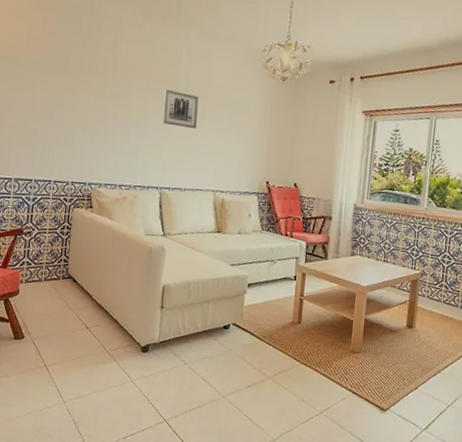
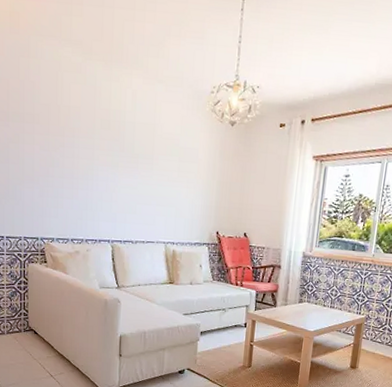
wall art: present [162,88,199,129] -> none [109,137,146,180]

